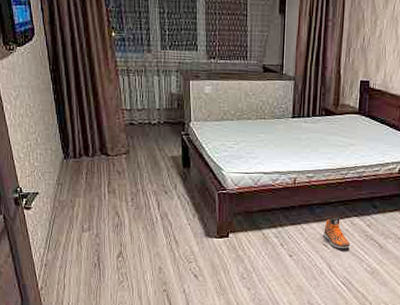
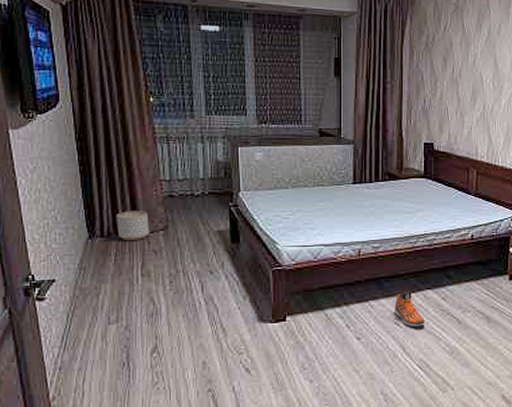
planter: none [86,136,114,163] -> present [116,211,149,241]

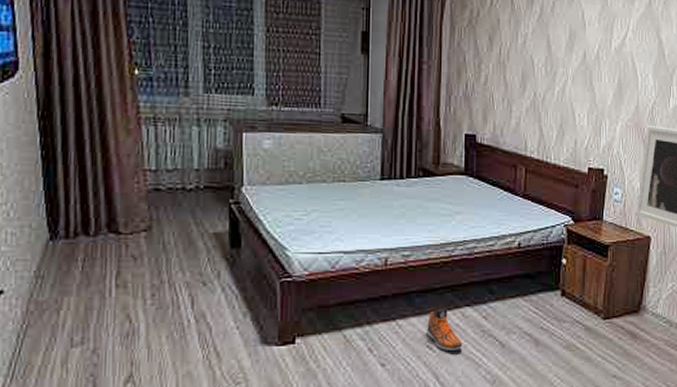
planter: present [116,211,149,241] -> none [85,207,128,244]

